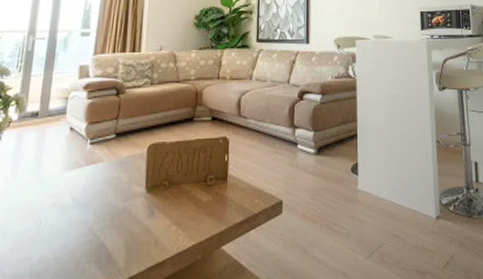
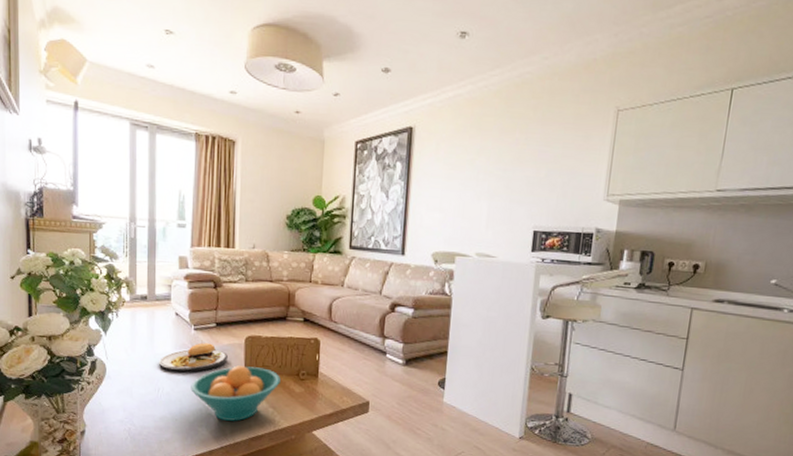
plate: none [44,155,127,198] -> present [159,340,228,373]
fruit bowl: none [80,178,186,250] -> present [191,365,280,421]

